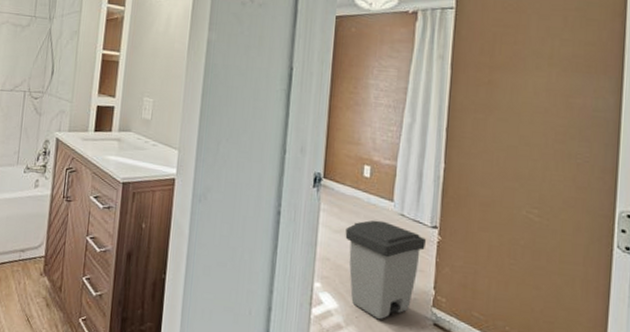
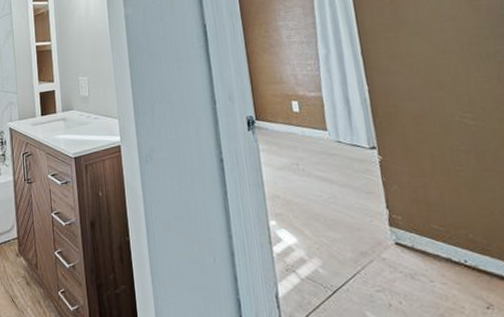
trash can: present [345,220,426,320] -> none [287,150,369,248]

